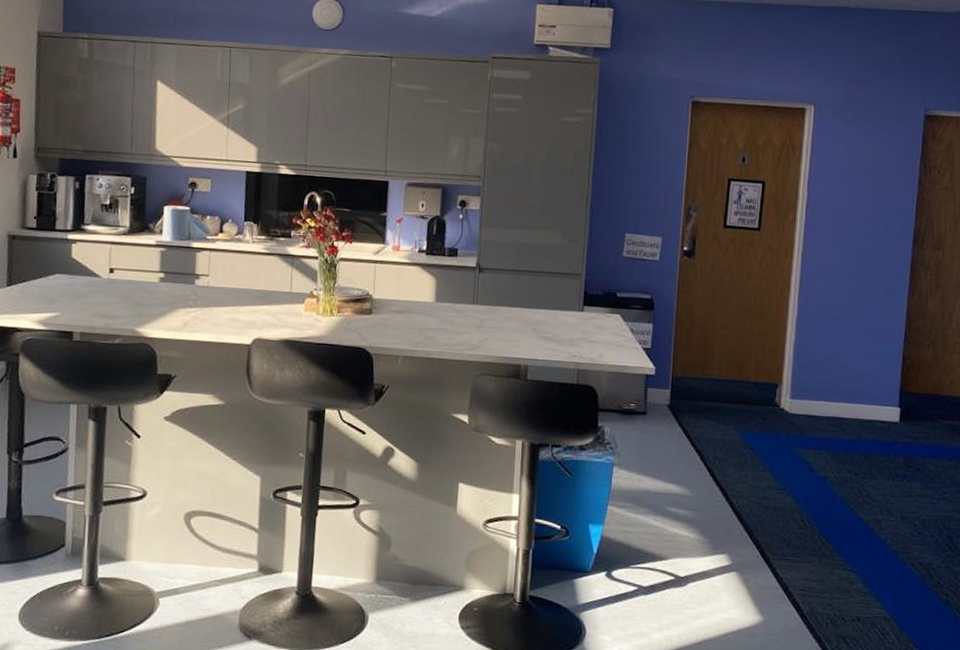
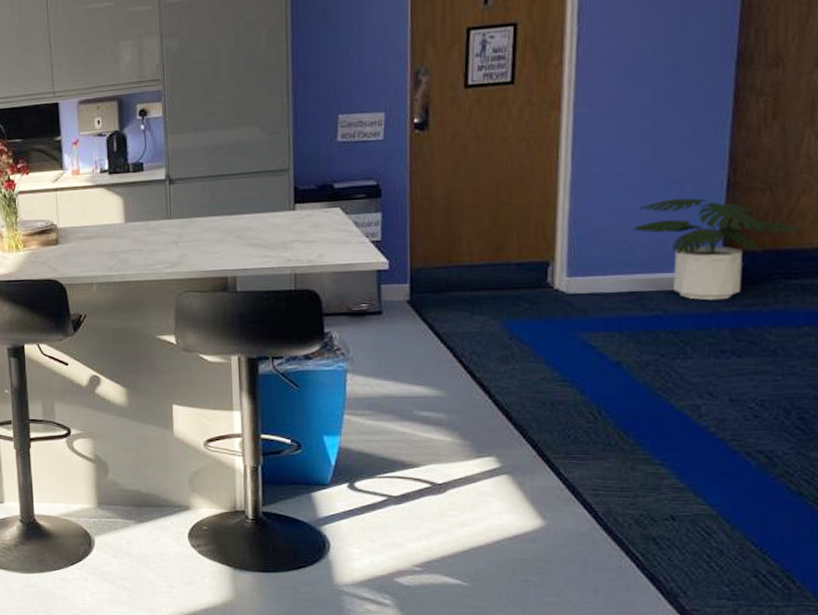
potted plant: none [840,343,952,432] -> present [635,198,801,301]

